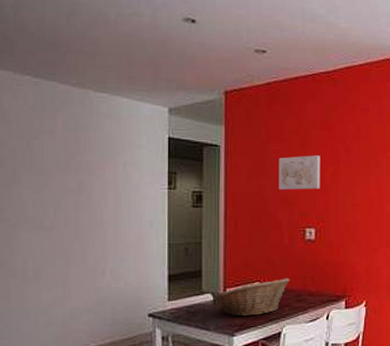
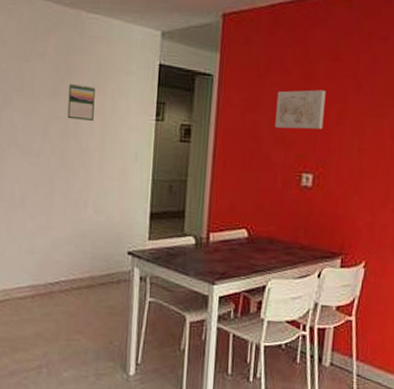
calendar: none [80,158,107,192] -> present [67,83,95,121]
fruit basket: present [214,278,290,316] -> none [196,226,281,265]

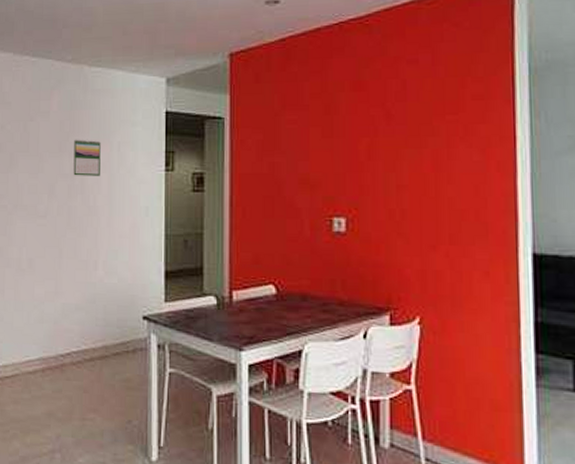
wall art: present [275,89,326,130] -> none [296,124,352,169]

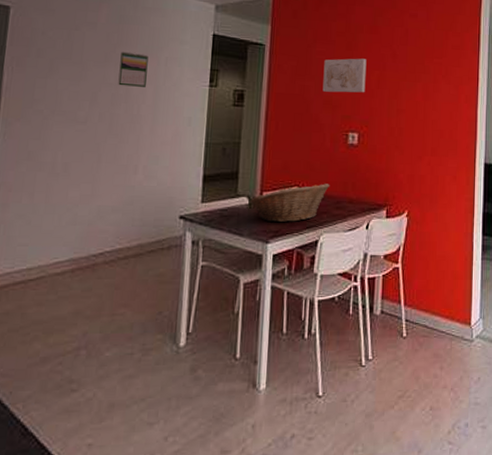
fruit basket: none [218,281,314,327] -> present [250,183,330,222]
wall art: none [296,124,352,169] -> present [322,58,367,93]

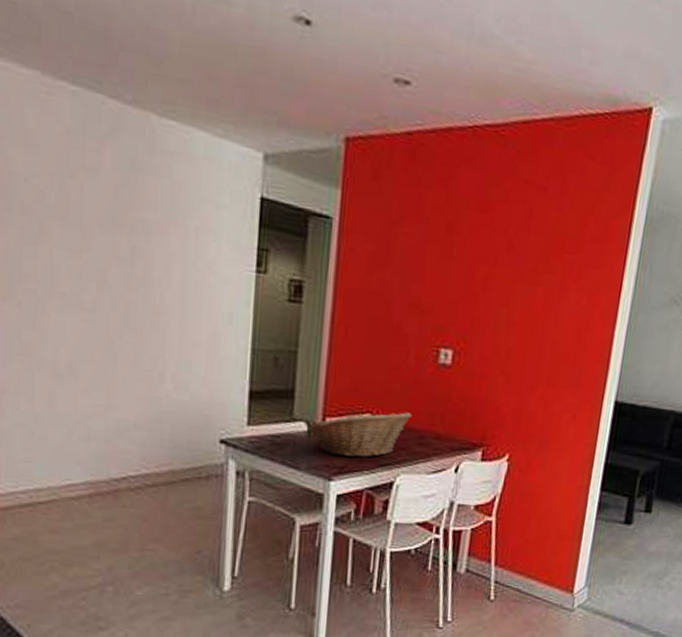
calendar: present [118,51,149,87] -> none [133,213,173,267]
wall art: present [322,58,367,93] -> none [408,244,472,296]

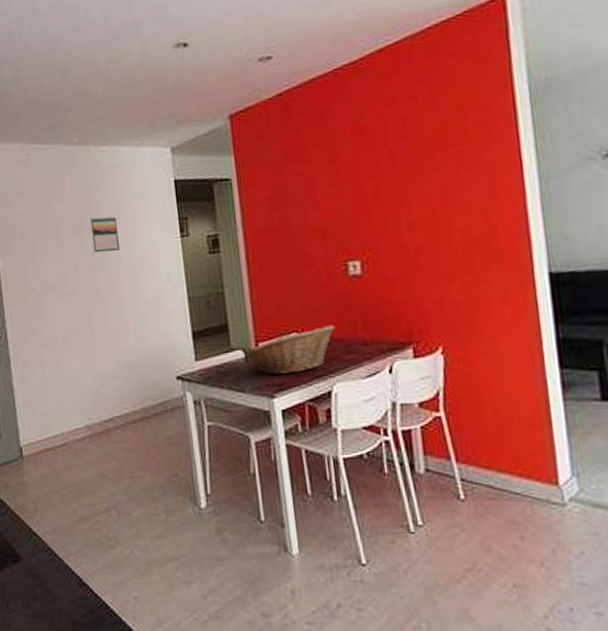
calendar: none [133,213,173,267] -> present [90,216,119,253]

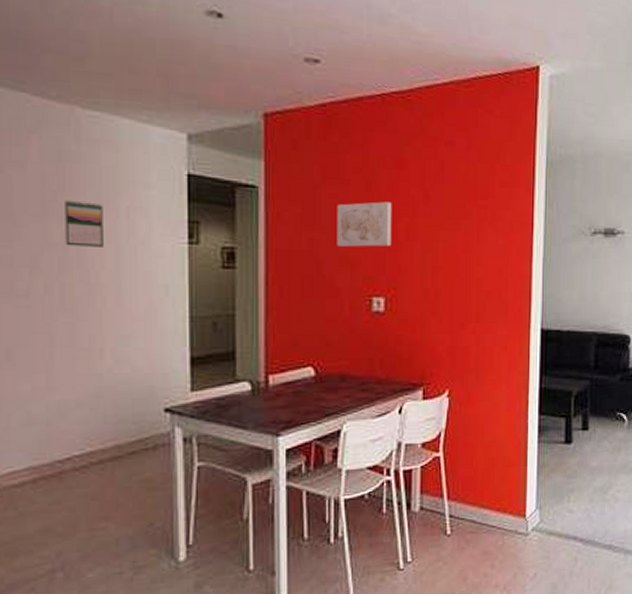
fruit basket: present [245,325,336,375] -> none [252,361,353,410]
wall art: none [303,168,361,219] -> present [337,201,392,247]

